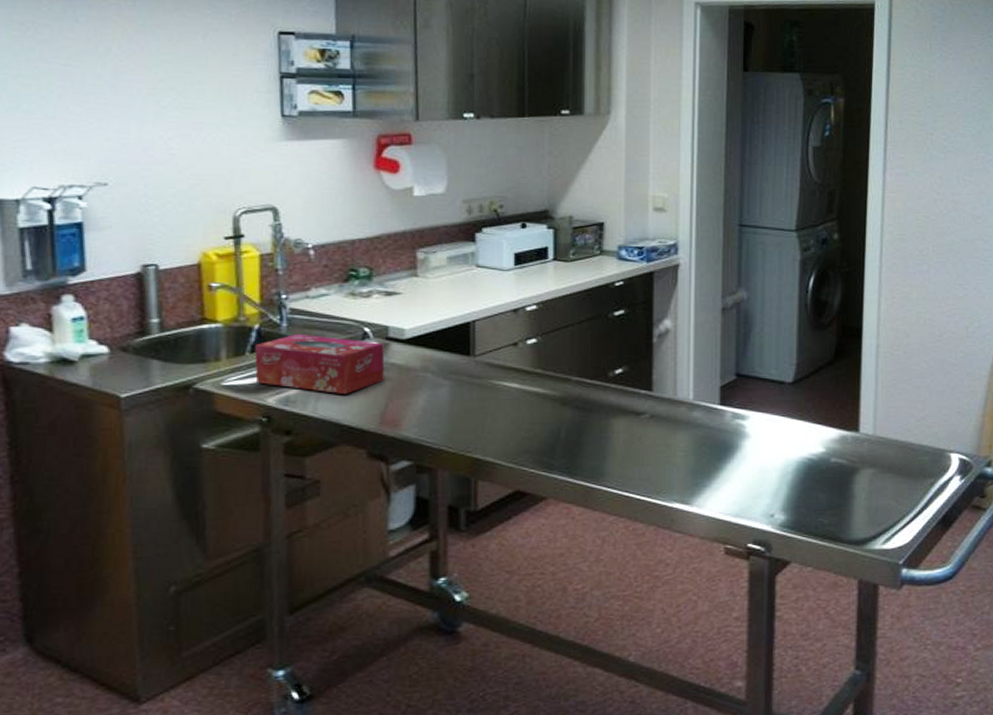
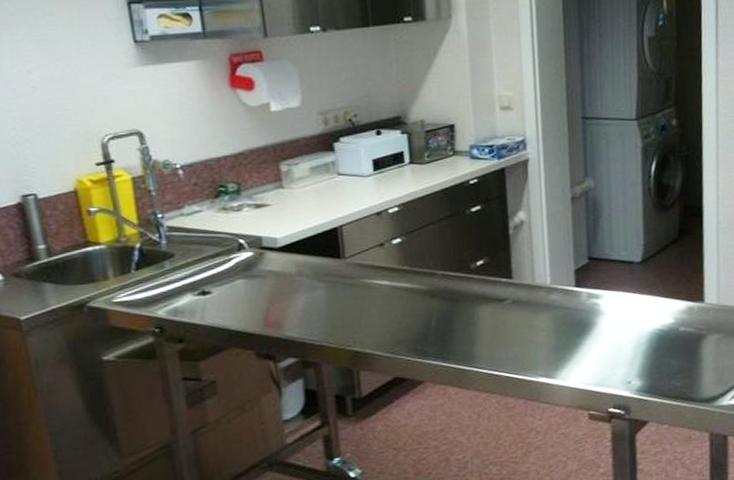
tissue box: present [255,334,385,394] -> none [139,249,263,302]

